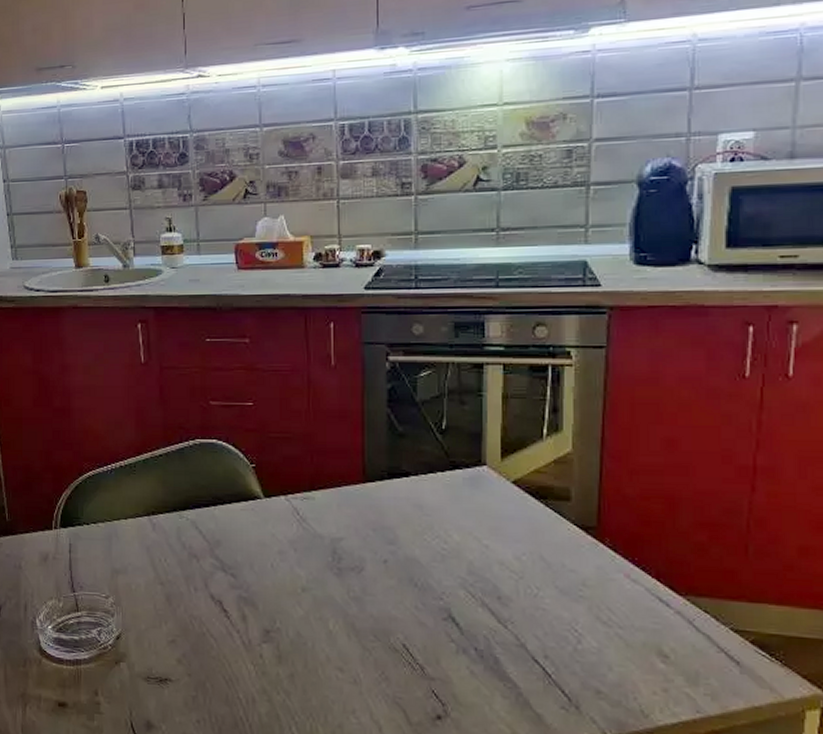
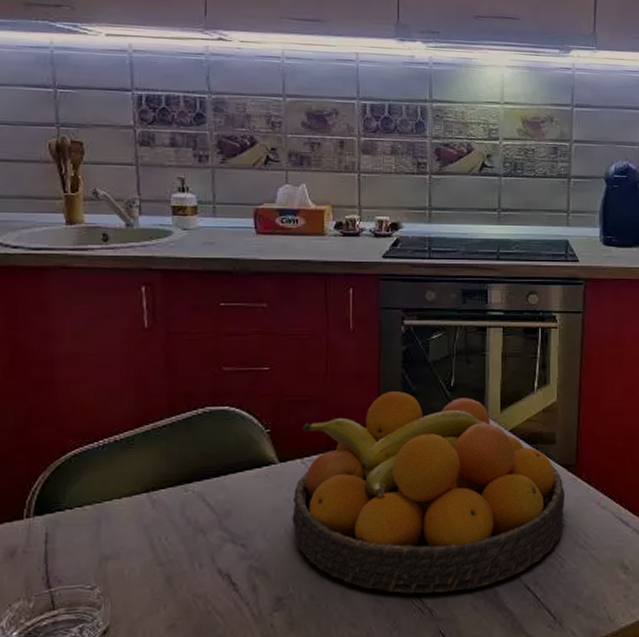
fruit bowl: none [278,432,582,652] -> present [292,391,565,594]

